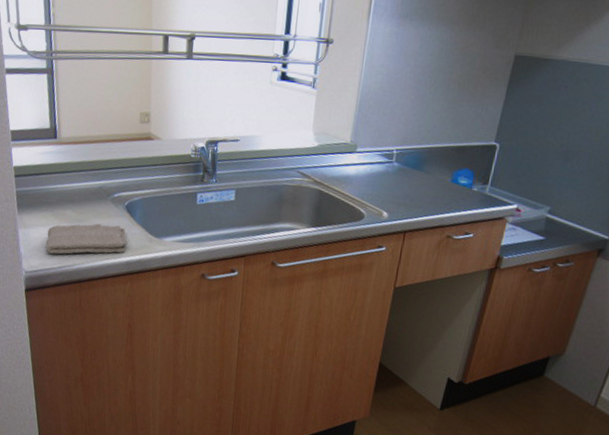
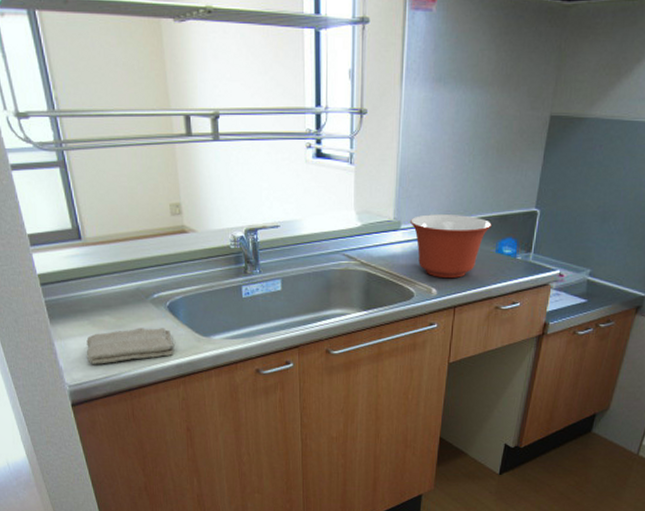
mixing bowl: none [366,140,449,204] -> present [409,214,492,278]

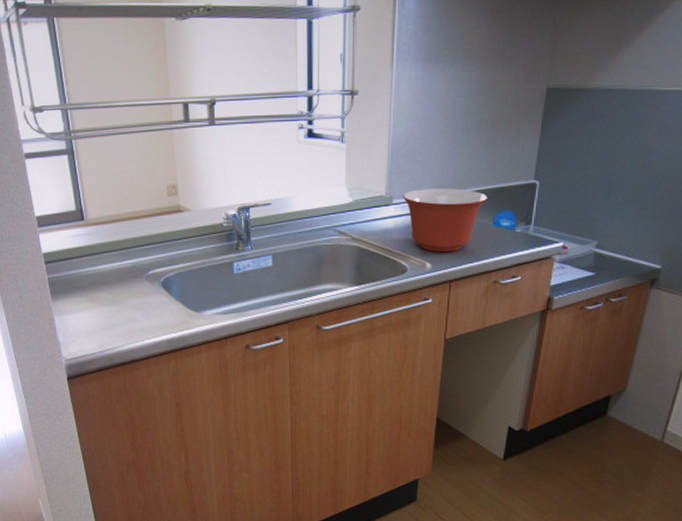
washcloth: present [86,327,175,364] -> none [84,303,167,339]

